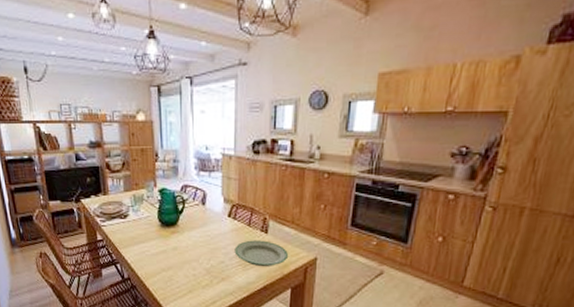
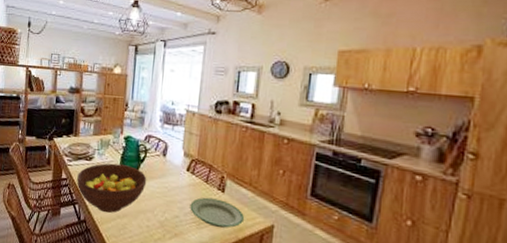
fruit bowl: none [114,218,188,268] -> present [77,163,147,213]

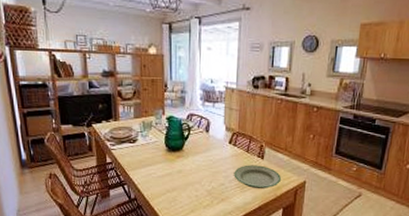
fruit bowl: present [77,163,147,213] -> none [123,143,192,189]

